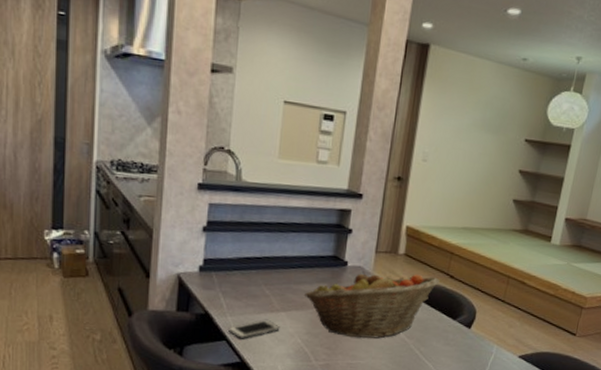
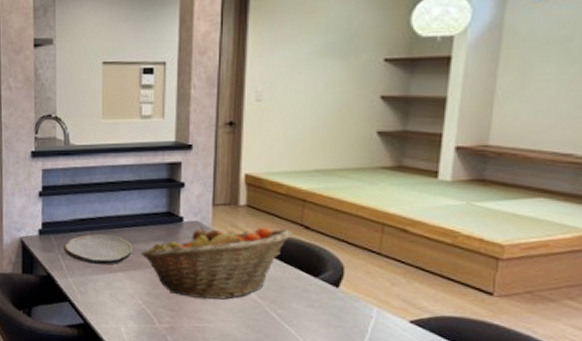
plate: none [224,273,297,305] -> present [63,233,133,265]
cell phone: present [228,319,280,339] -> none [70,280,119,301]

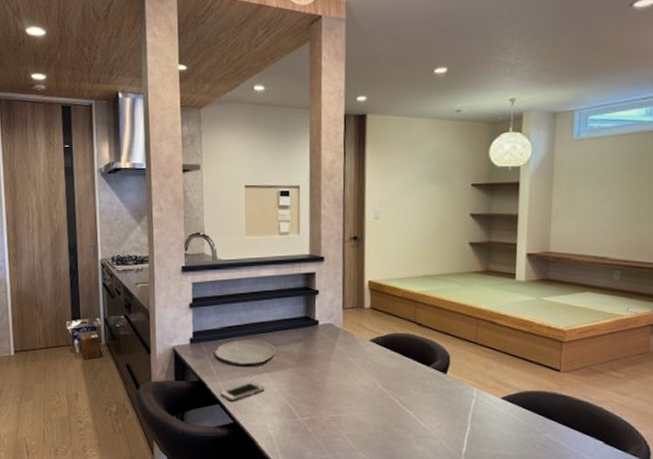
cell phone: none [70,280,119,301] -> present [220,381,265,402]
fruit basket: present [140,226,292,300] -> none [282,325,408,392]

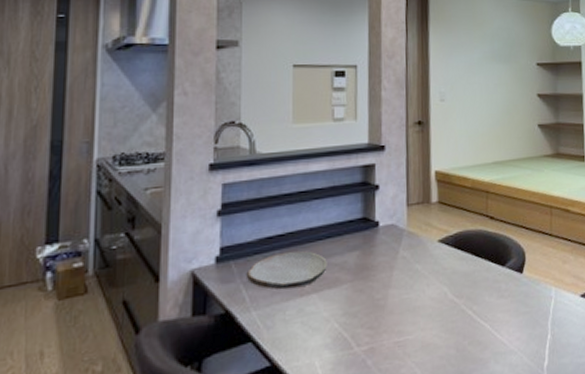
cell phone: present [220,381,265,402] -> none [254,306,313,337]

